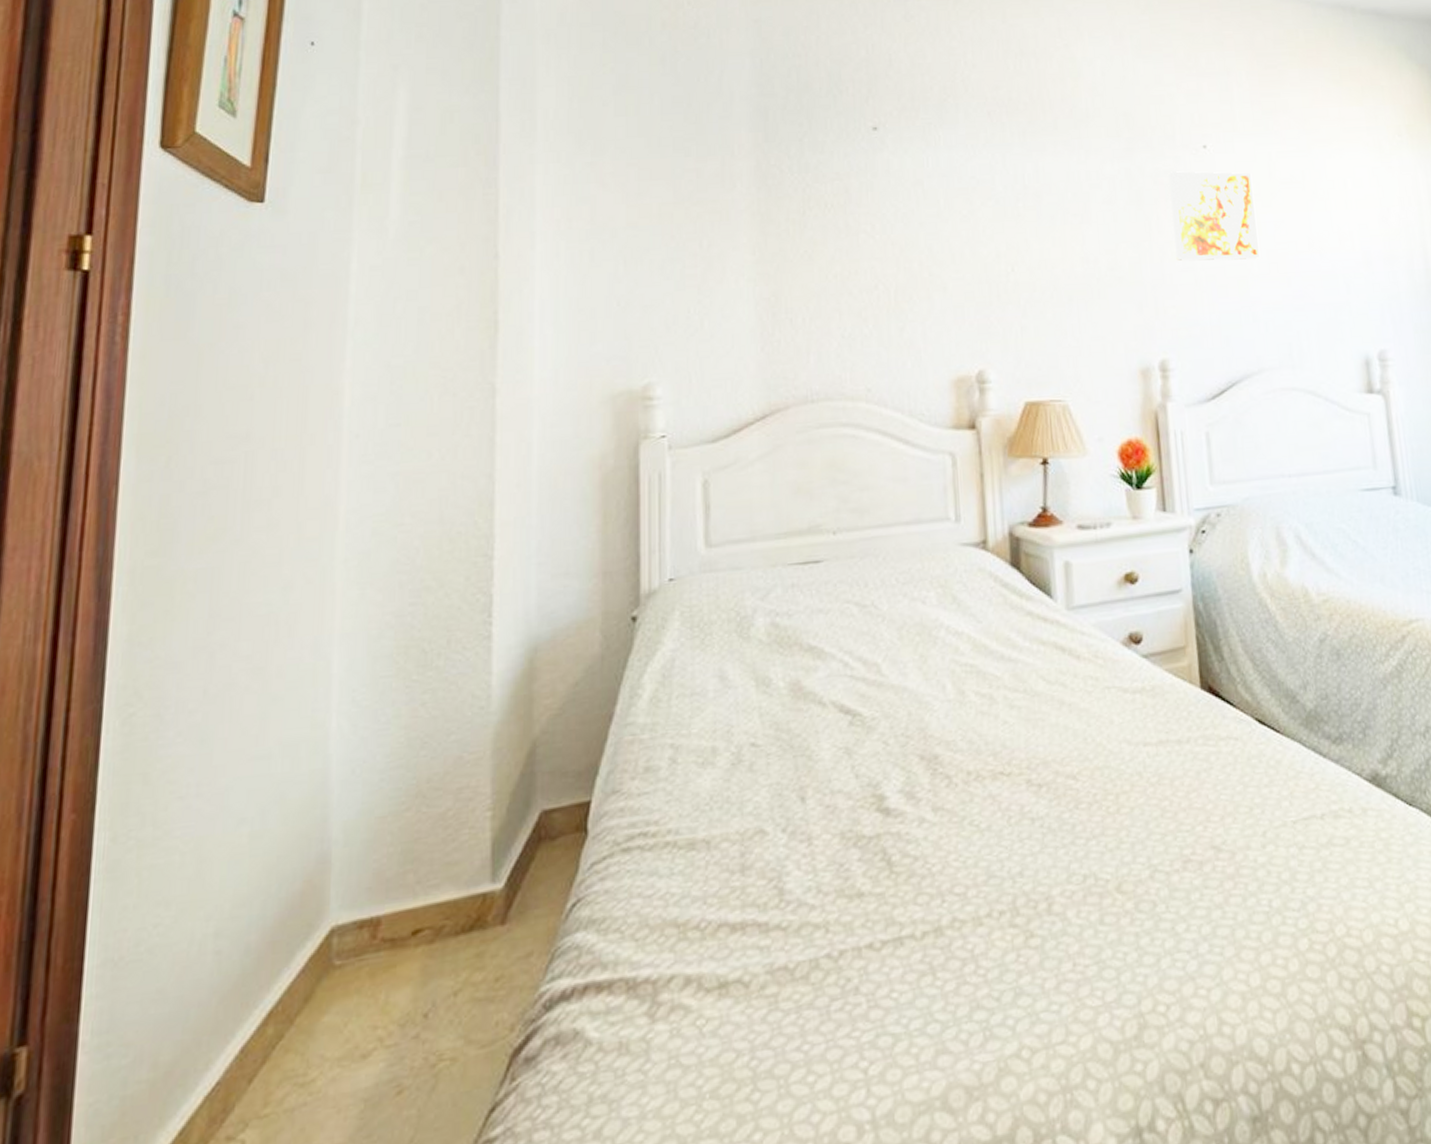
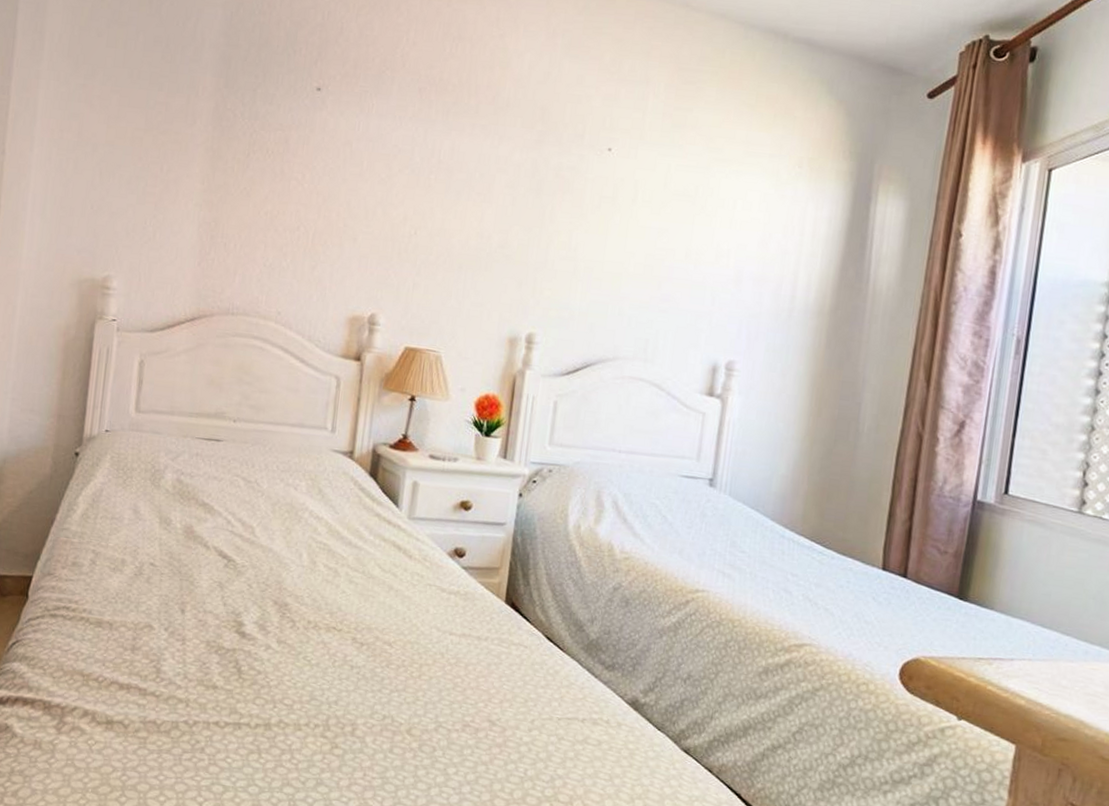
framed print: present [1168,171,1261,261] -> none [561,168,648,260]

